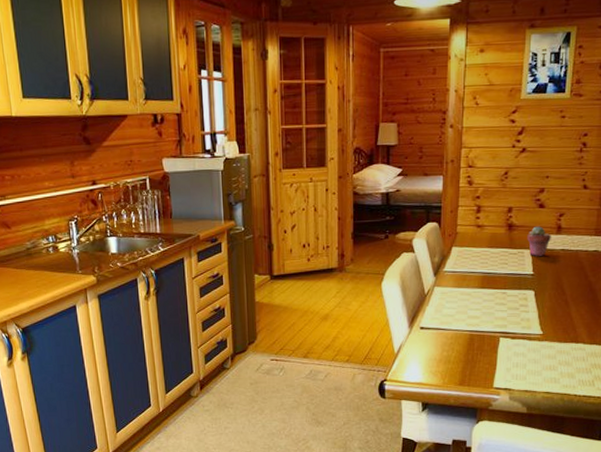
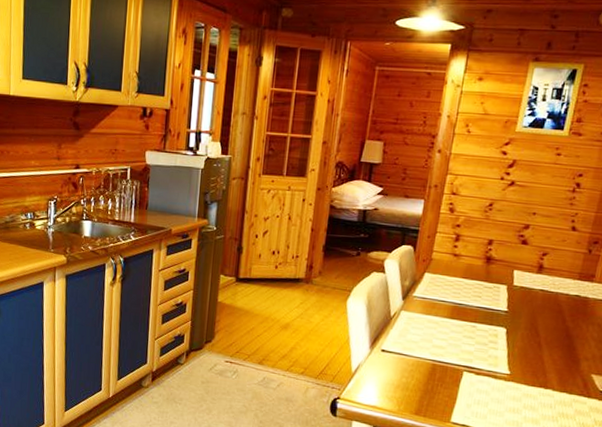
potted succulent: present [527,226,551,256] -> none [505,262,531,294]

